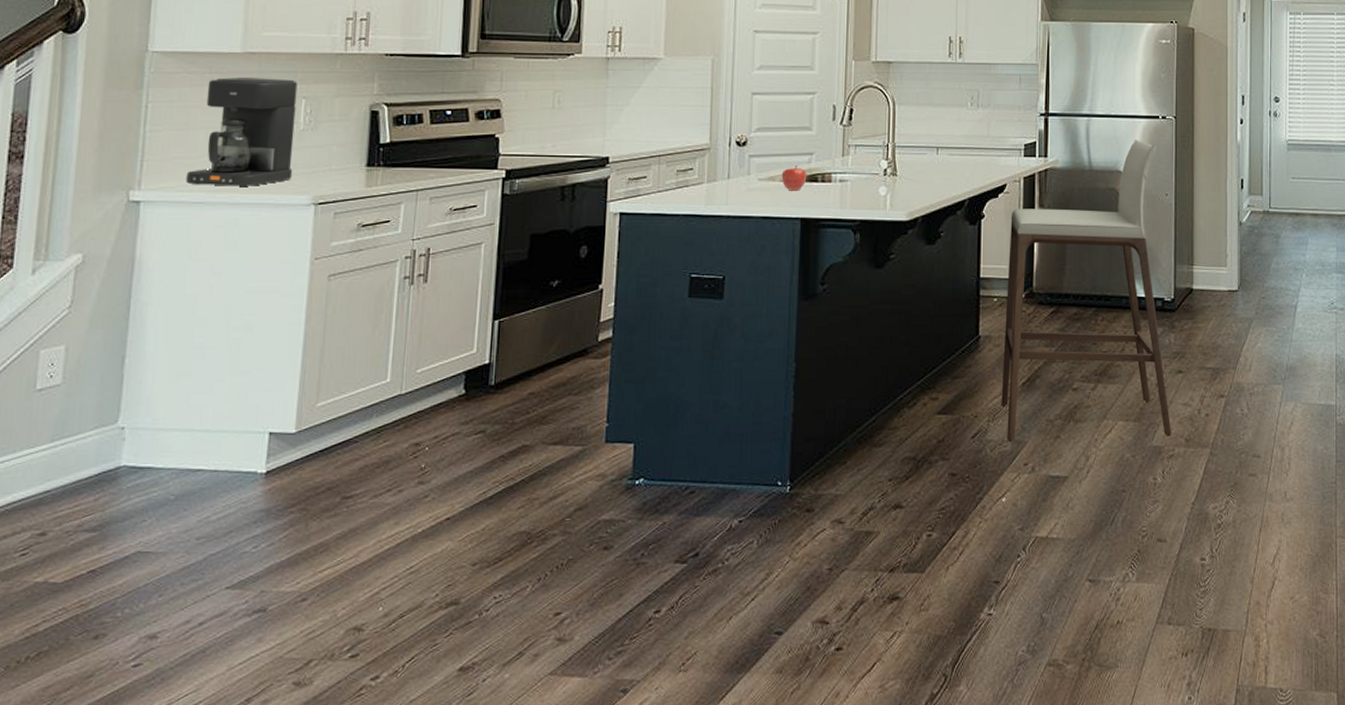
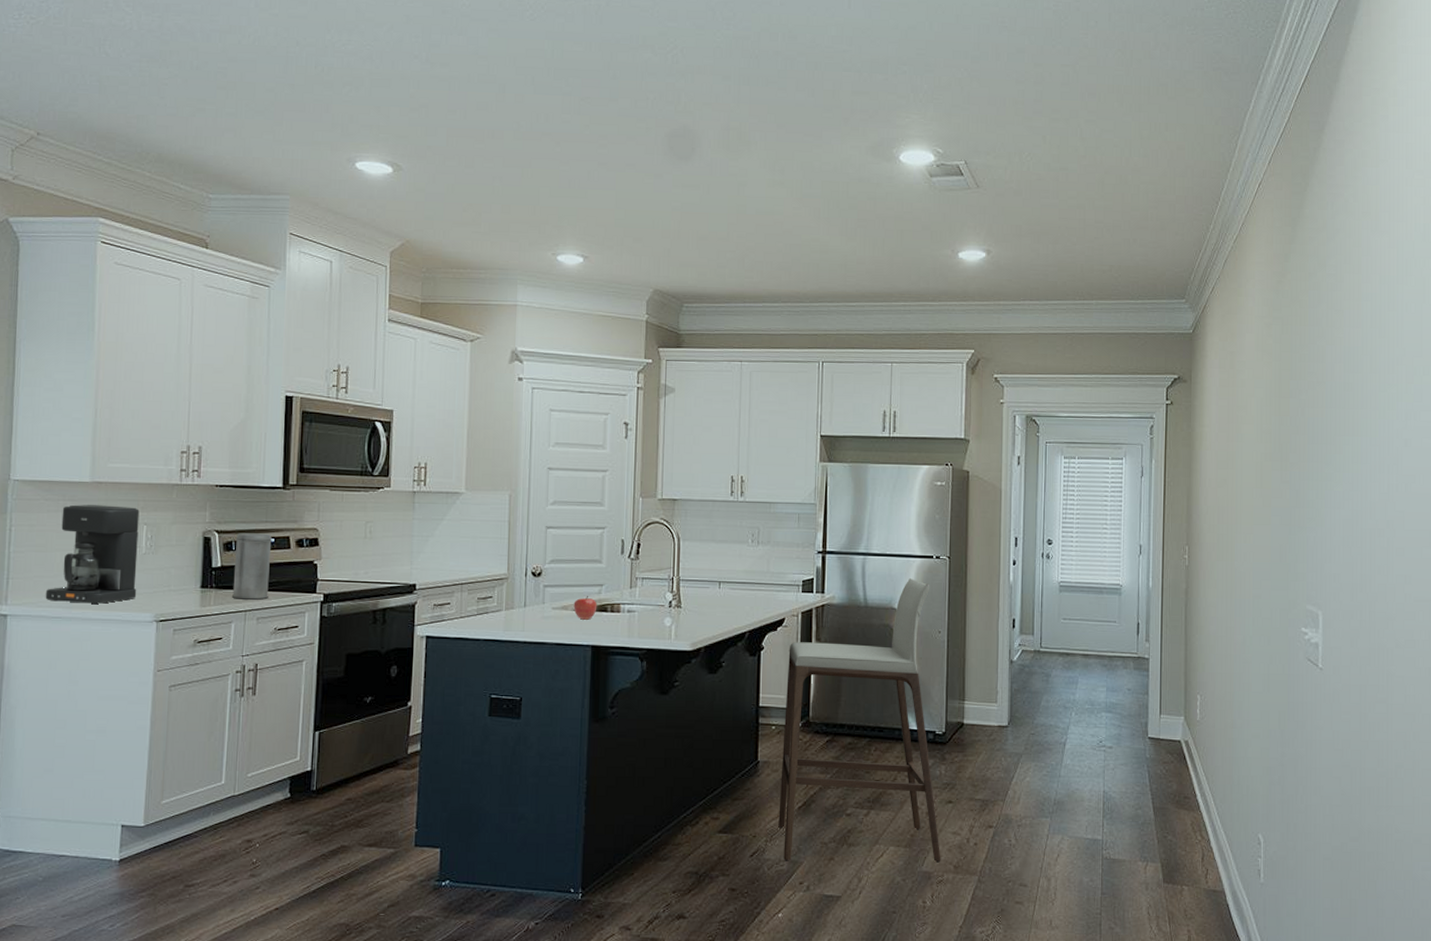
canister: none [401,105,449,178] -> present [231,533,272,600]

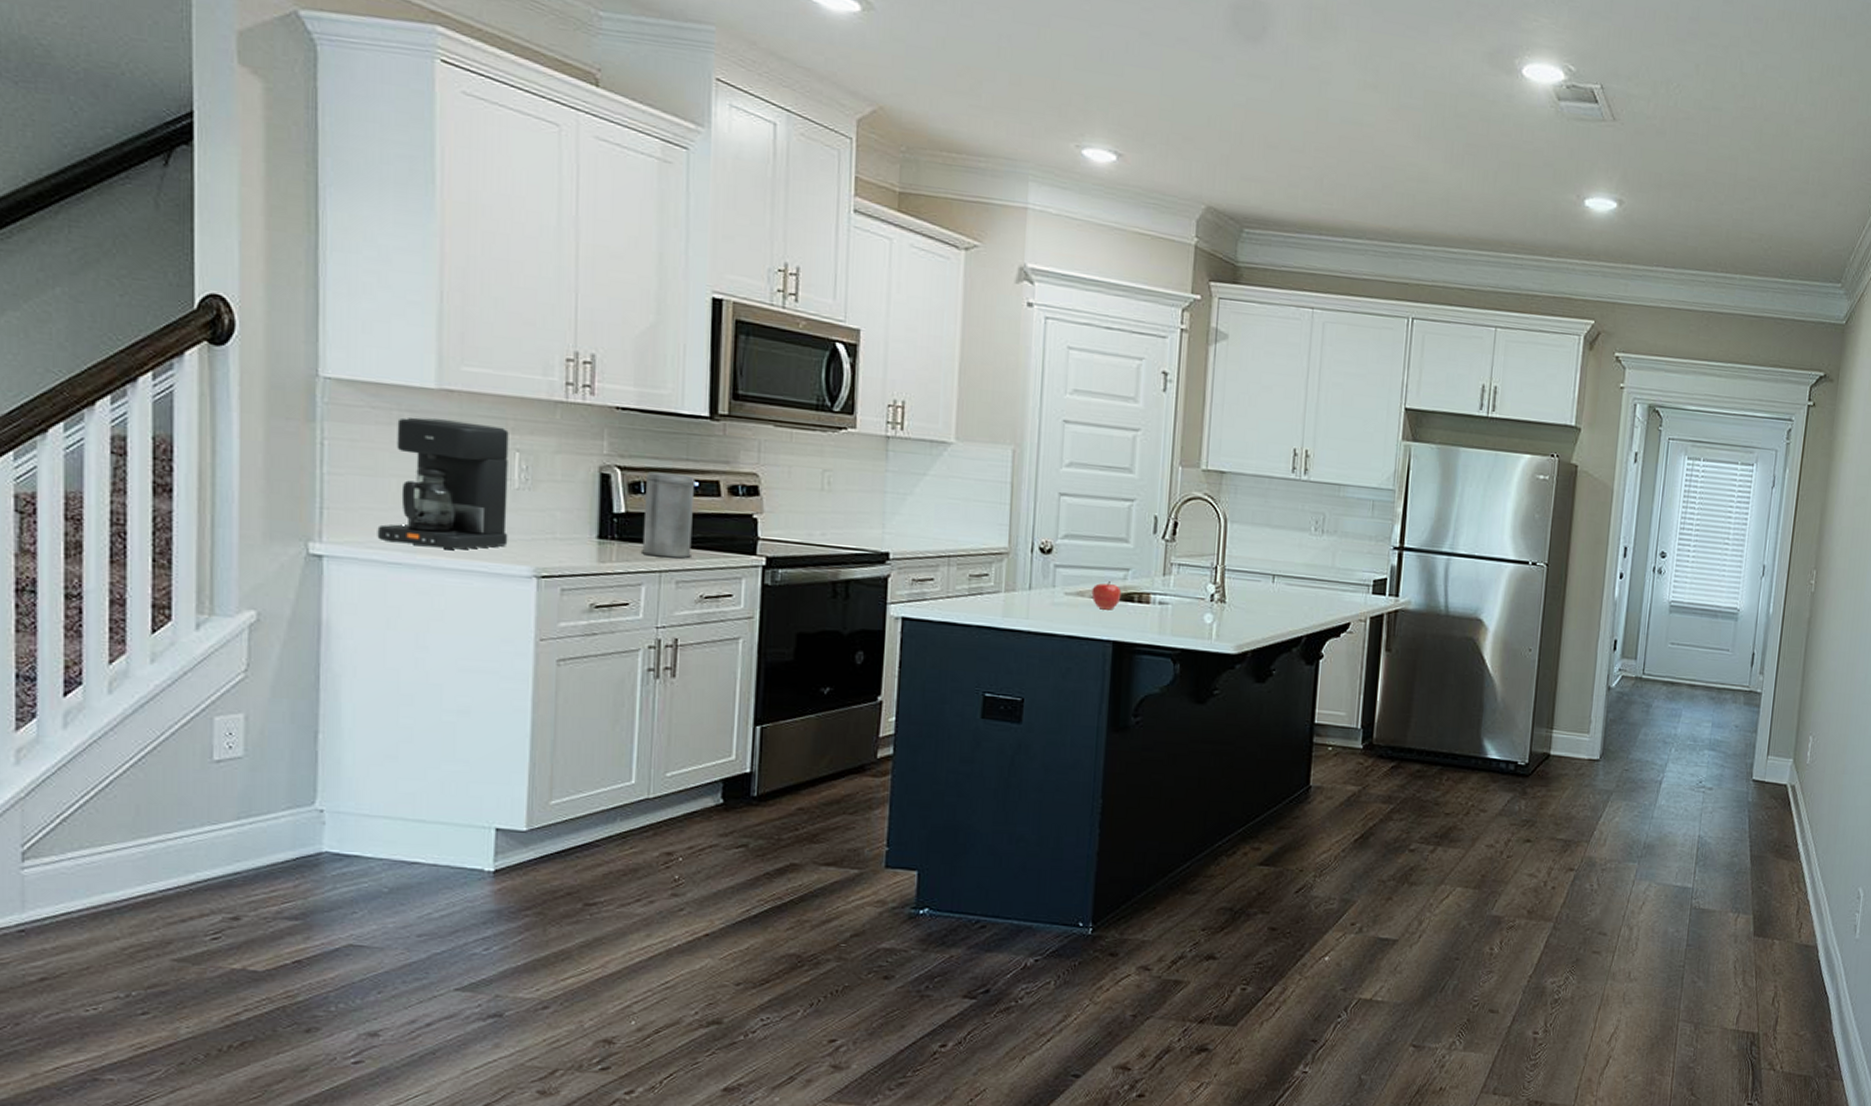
bar stool: present [778,578,941,863] -> none [1330,586,1523,907]

